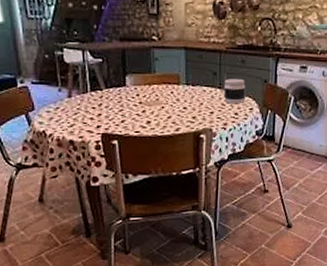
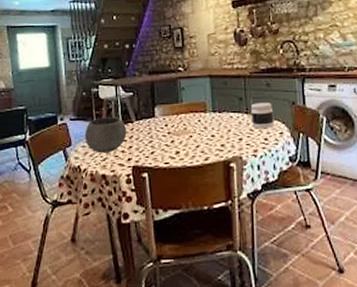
bowl: none [49,83,96,120] -> present [85,117,127,154]

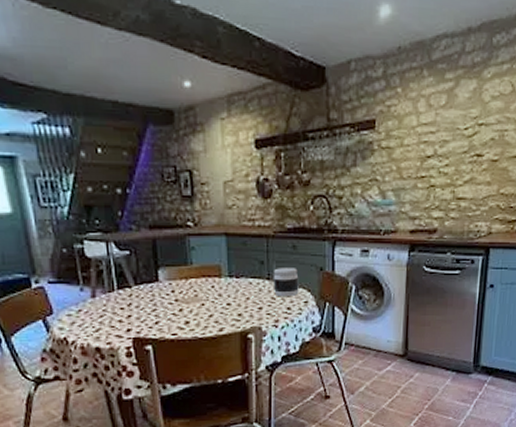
bowl: present [85,117,127,154] -> none [69,280,124,323]

